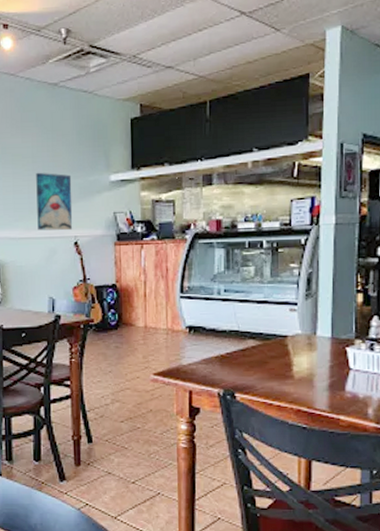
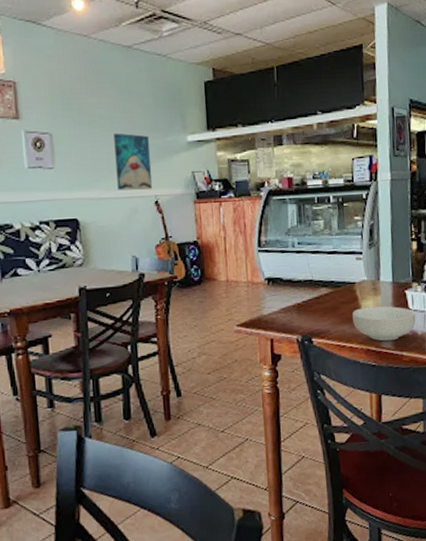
cereal bowl: none [283,362,358,402] -> present [352,306,416,341]

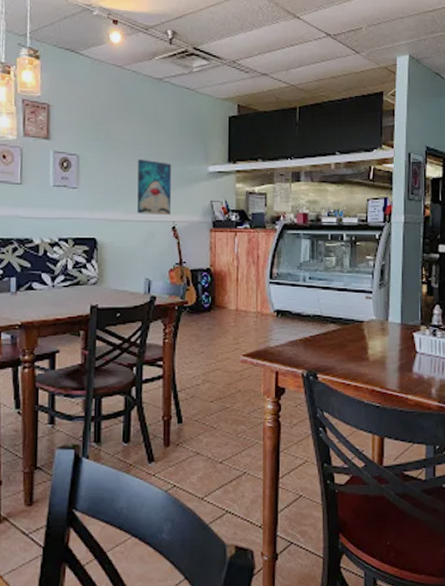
cereal bowl: present [352,306,416,341] -> none [359,346,423,383]

